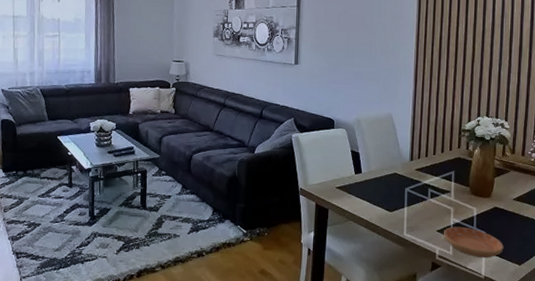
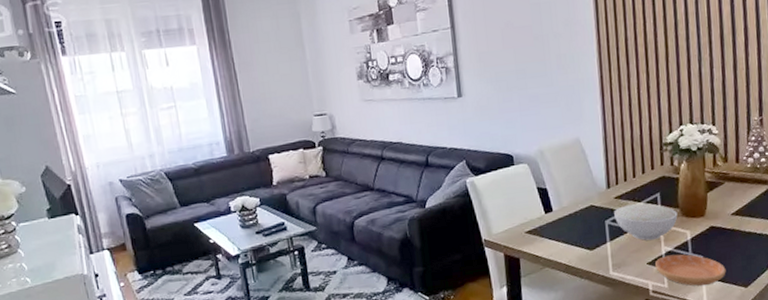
bowl: none [414,177,468,211] -> present [614,203,678,240]

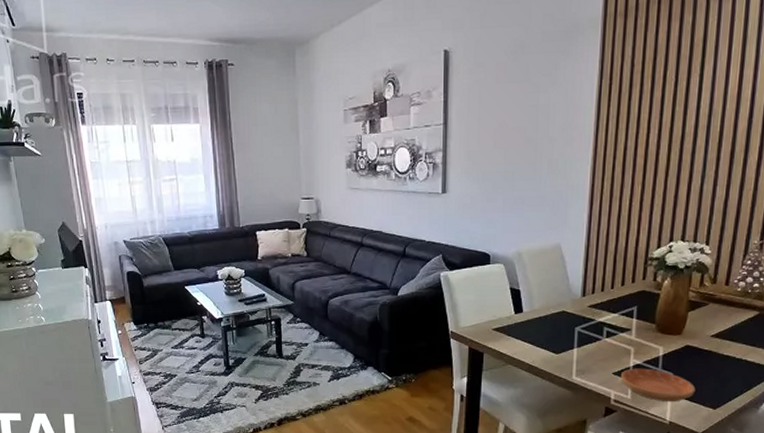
bowl: present [614,203,678,240] -> none [586,315,653,351]

